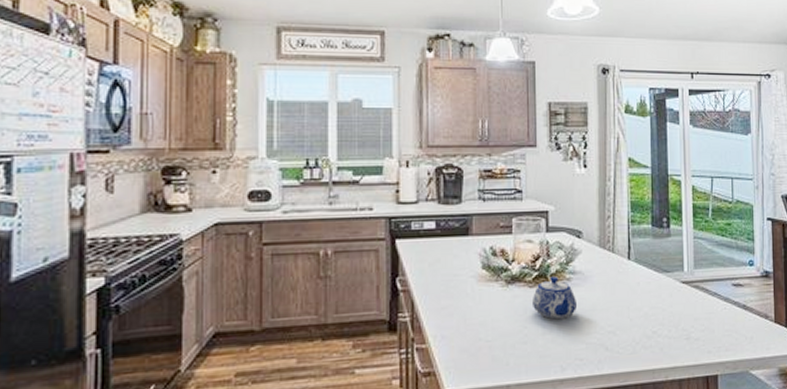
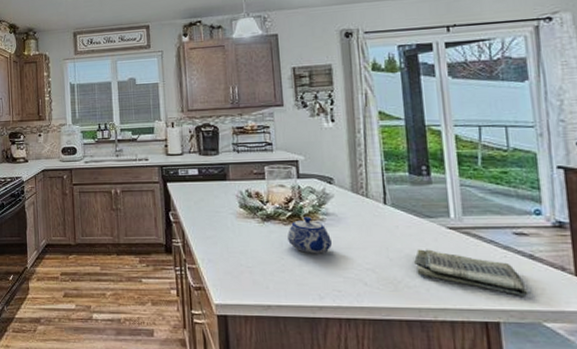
dish towel: none [651,305,741,347] -> present [414,249,529,296]

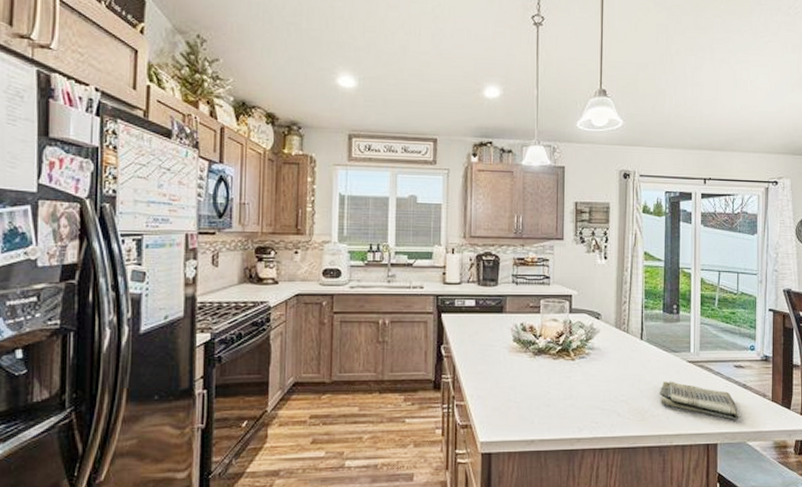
teapot: present [286,217,332,254] -> none [555,351,594,388]

